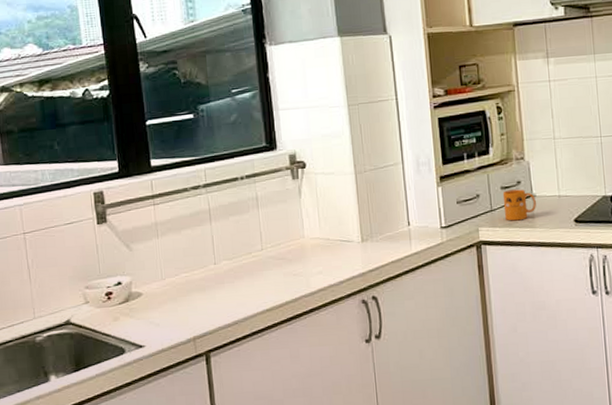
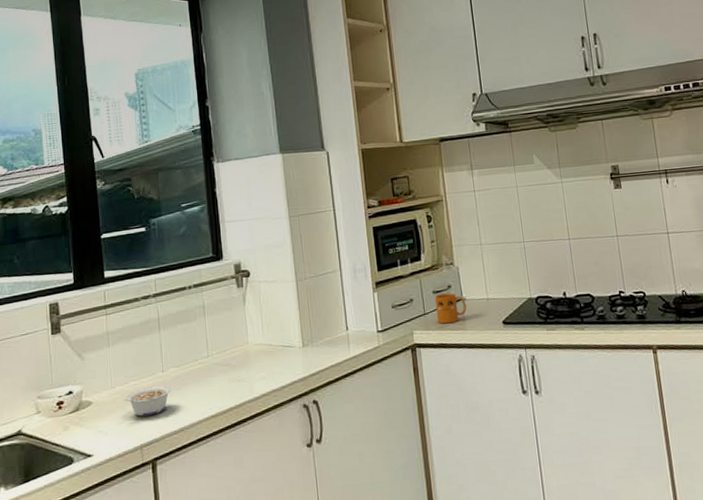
legume: none [175,278,224,309] -> present [124,386,171,417]

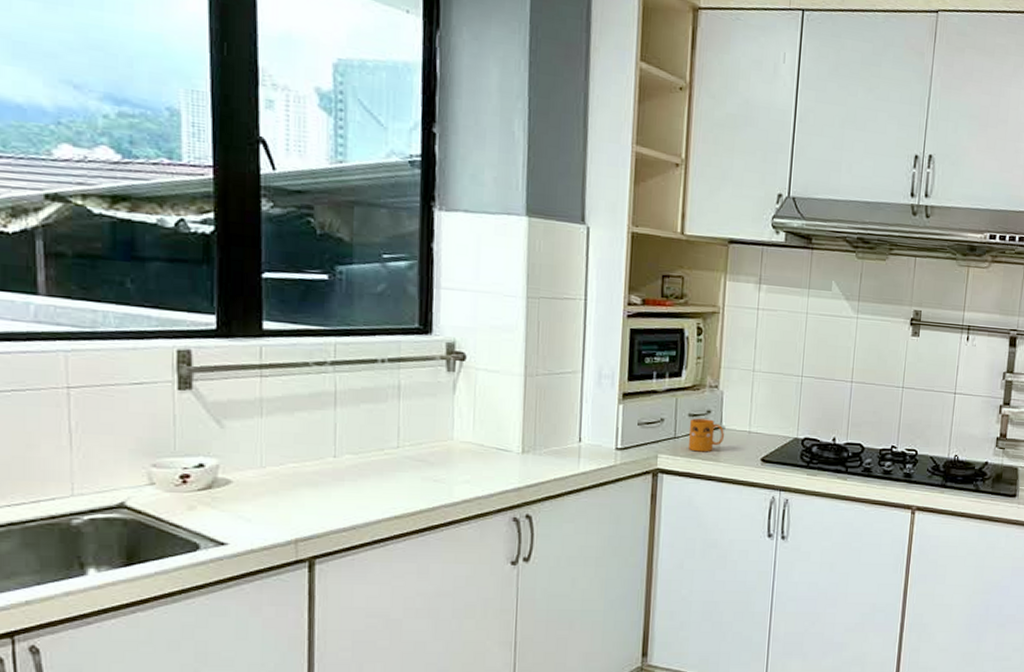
legume: present [124,386,171,417] -> none [277,473,343,506]

